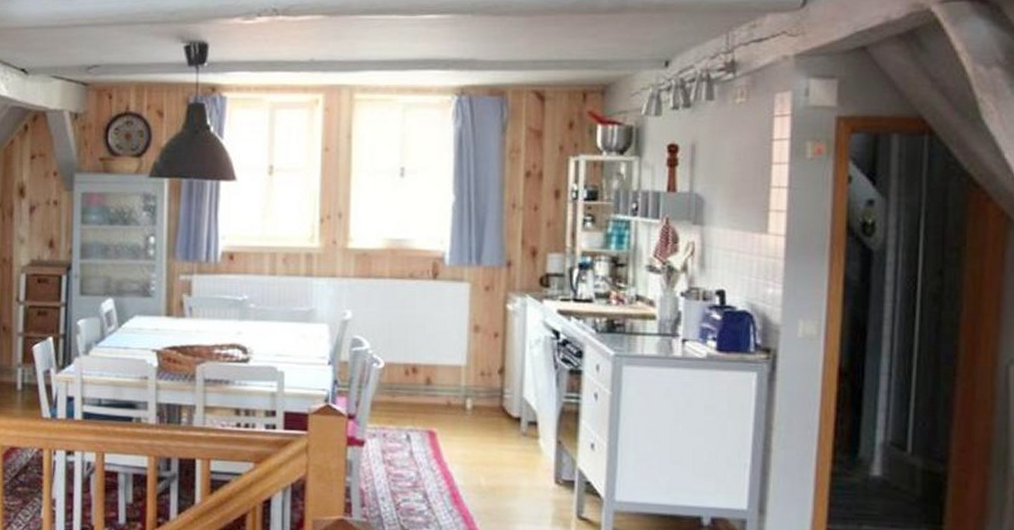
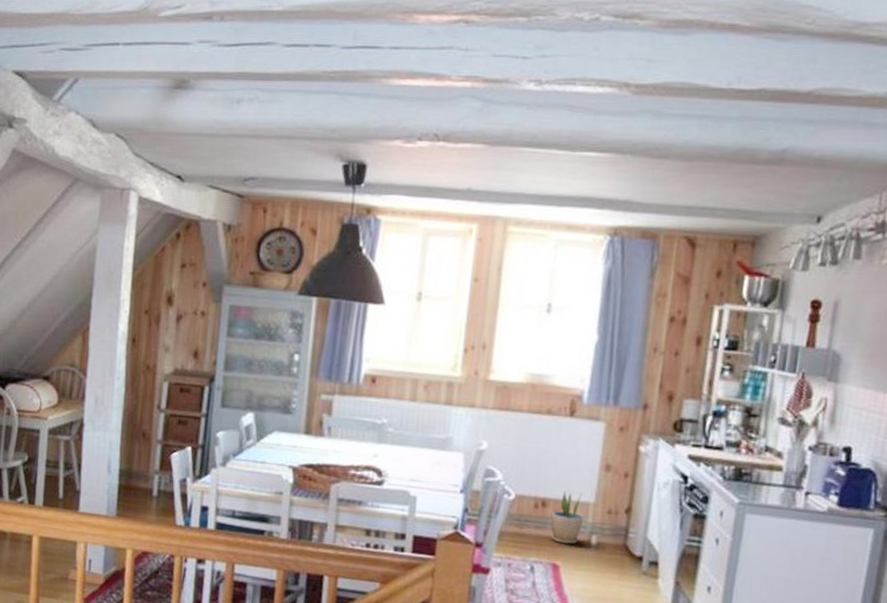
potted plant: none [424,353,456,409] -> present [551,489,585,544]

